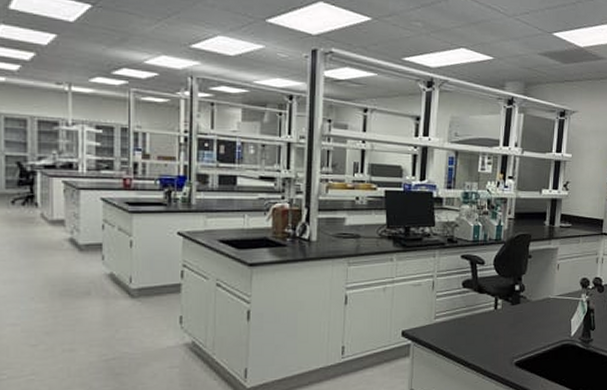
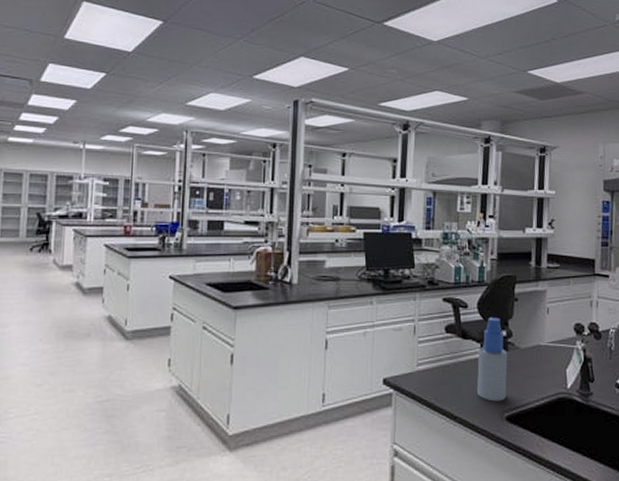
spray bottle: none [490,272,519,350] -> present [477,317,508,402]

